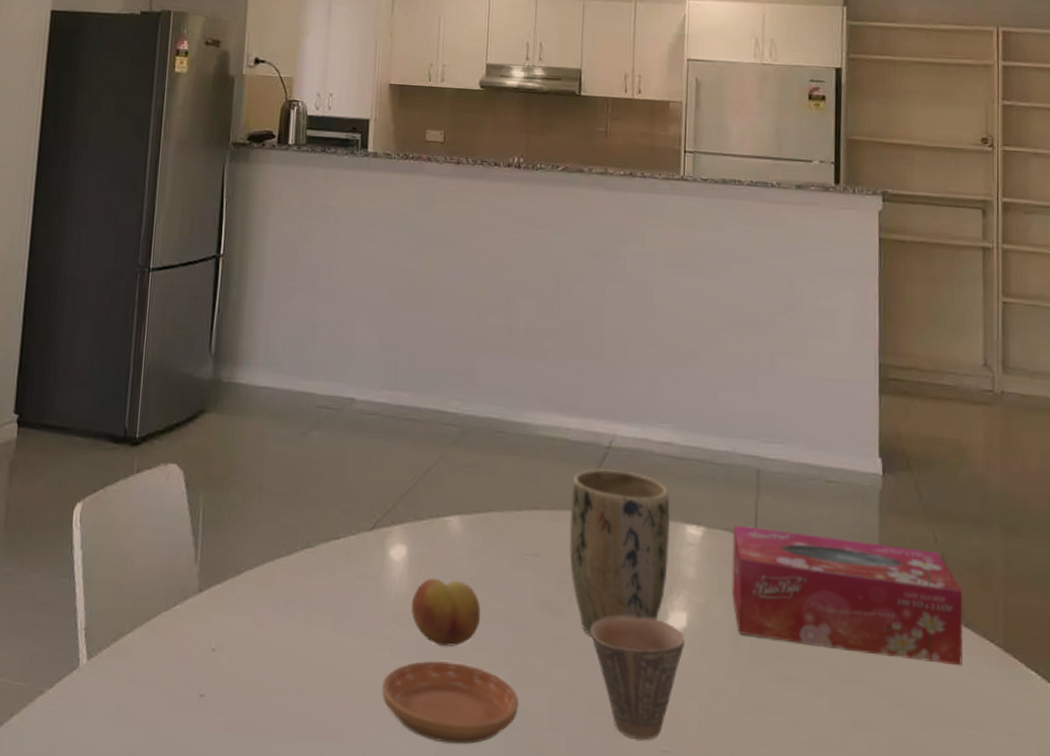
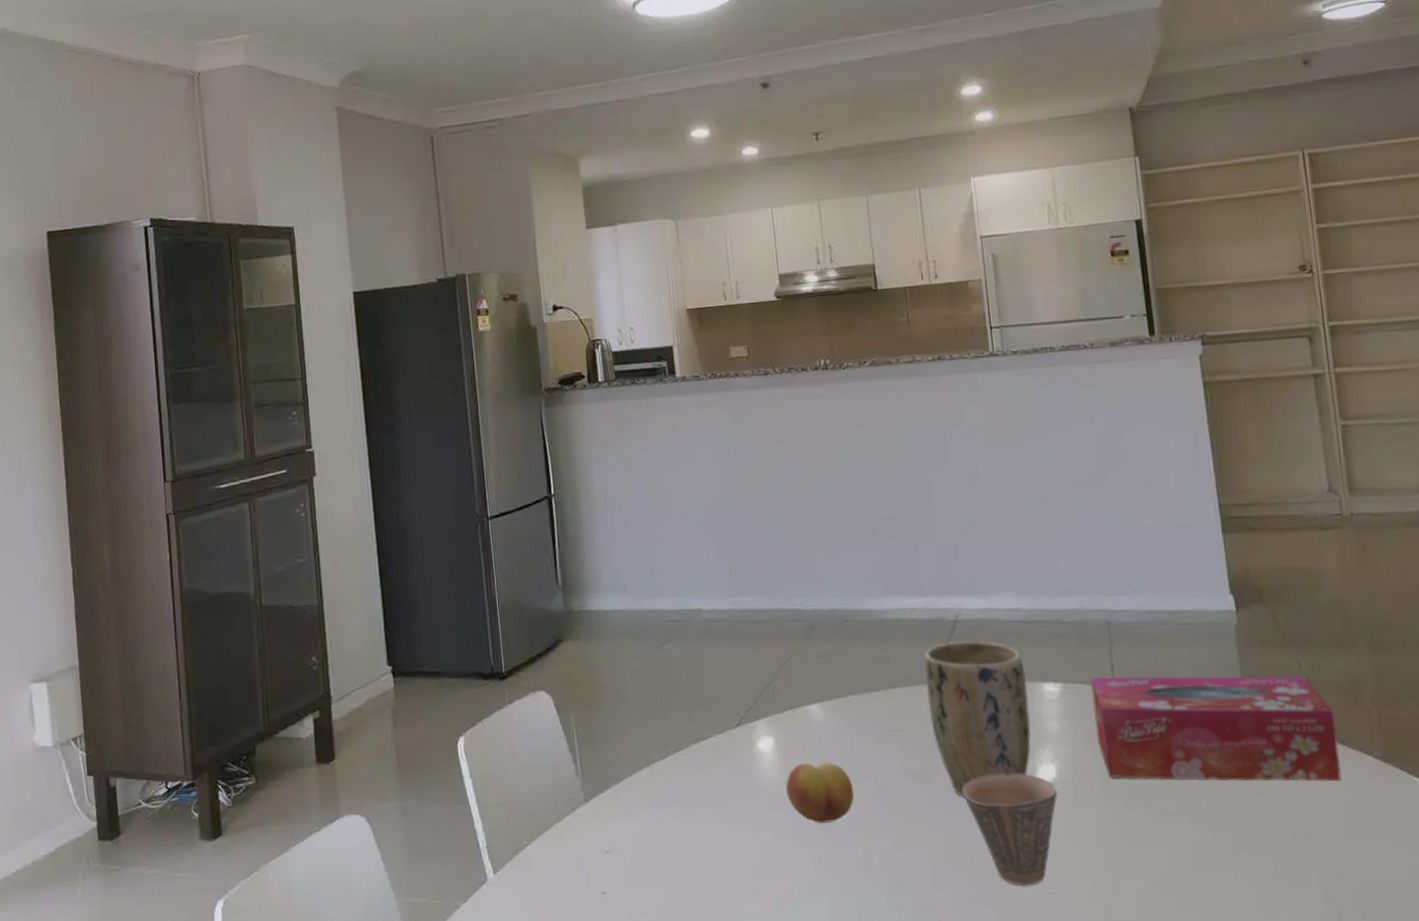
saucer: present [382,660,519,744] -> none [770,836,904,909]

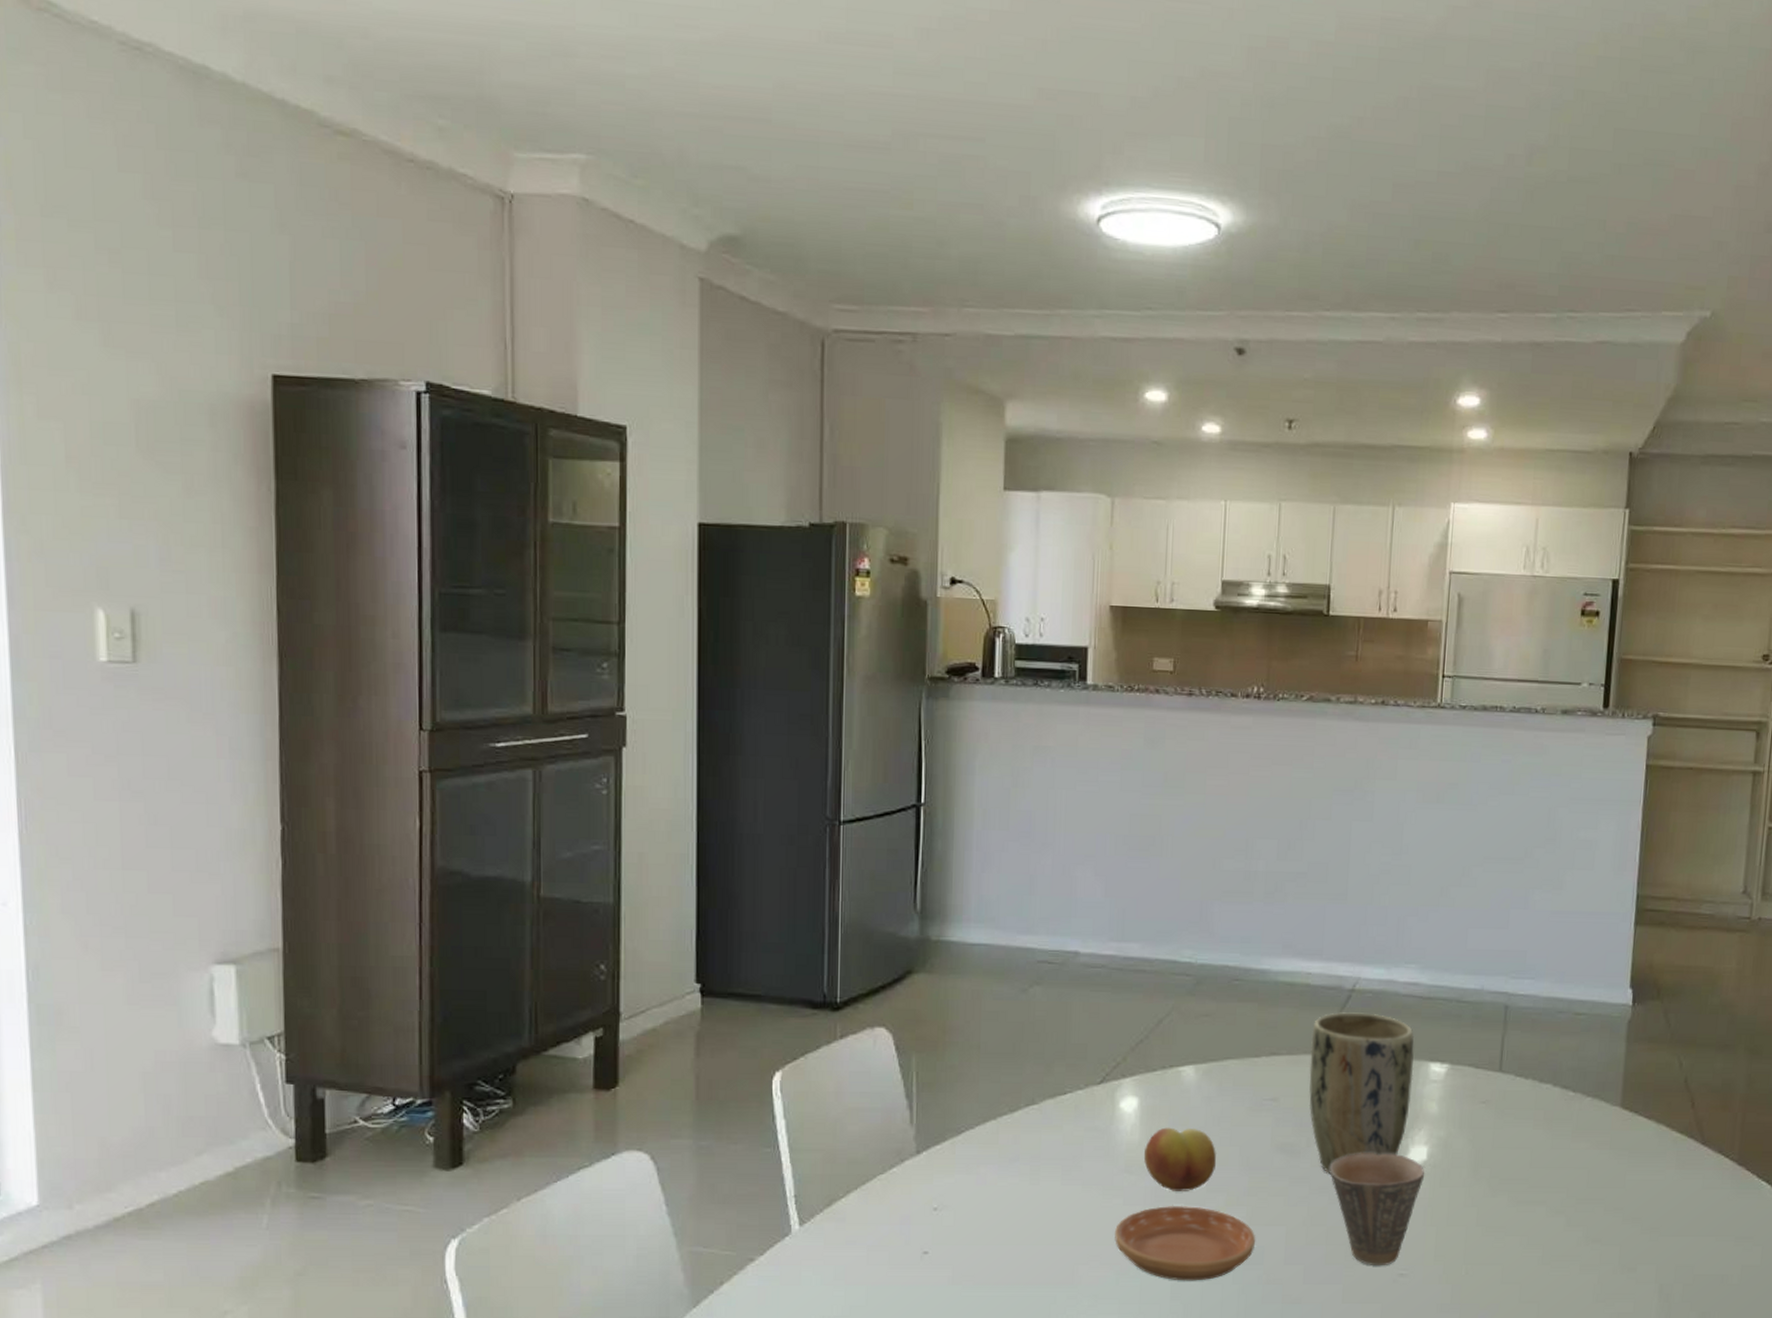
saucer: none [770,836,904,909] -> present [1115,1205,1256,1281]
tissue box: present [1090,676,1342,782] -> none [1473,1060,1703,1181]

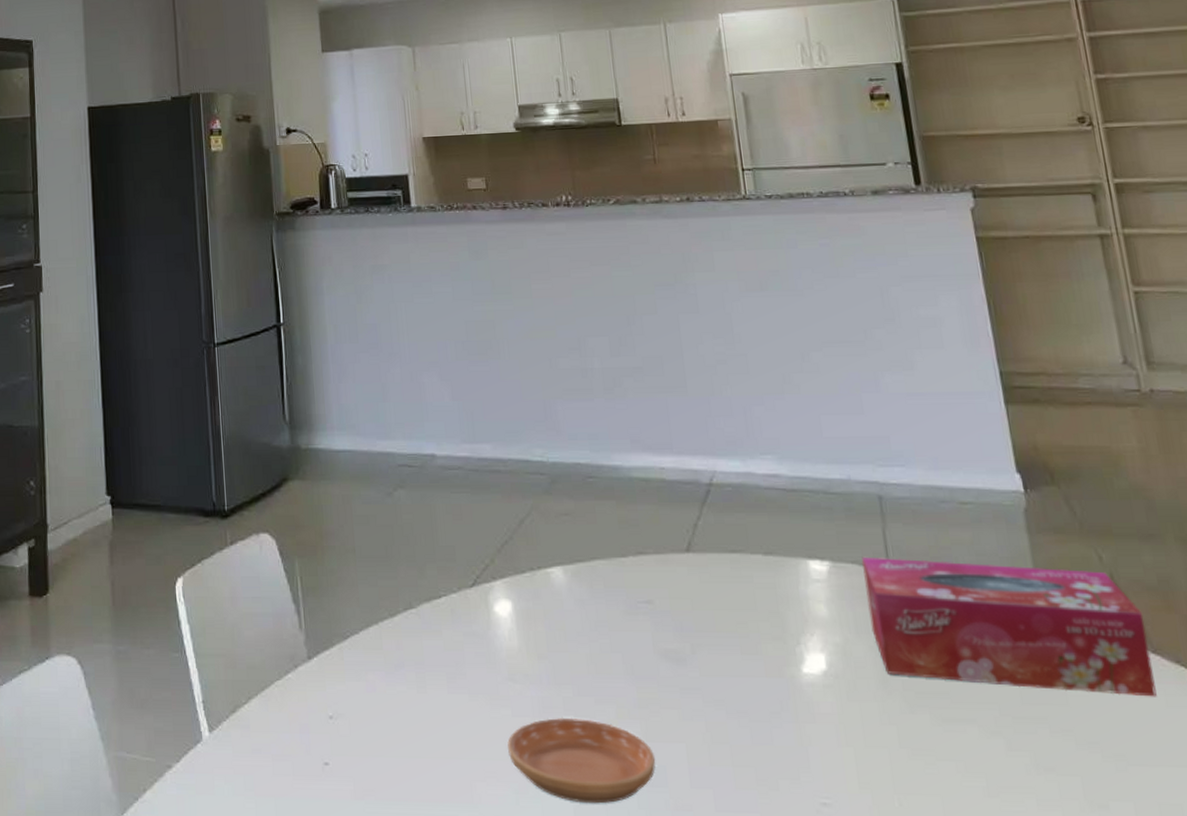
fruit: present [1143,1127,1217,1191] -> none [525,632,601,702]
plant pot: present [1309,1012,1414,1174] -> none [676,508,797,684]
cup: present [1330,1153,1424,1266] -> none [721,661,828,793]
tissue box: none [1473,1060,1703,1181] -> present [861,556,1157,697]

